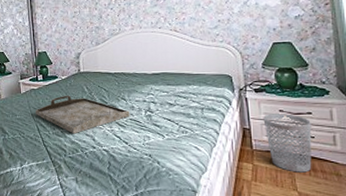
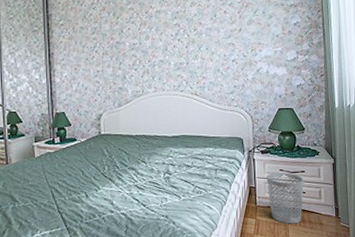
serving tray: present [36,95,130,134] -> none [51,158,149,199]

